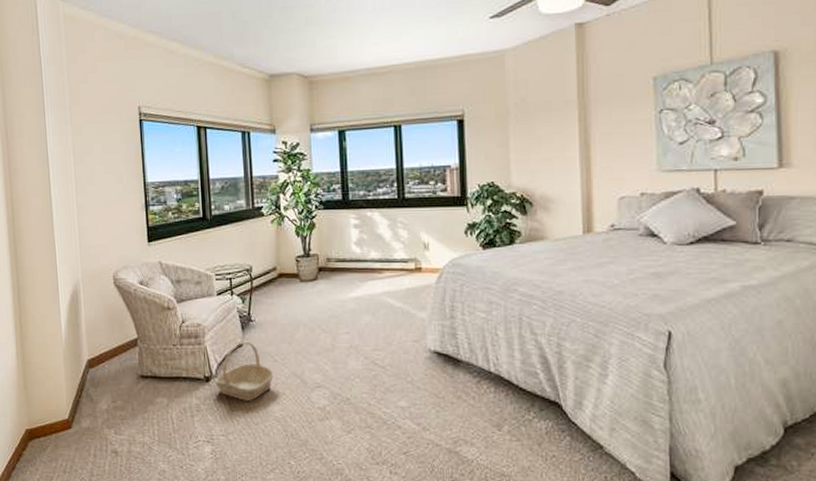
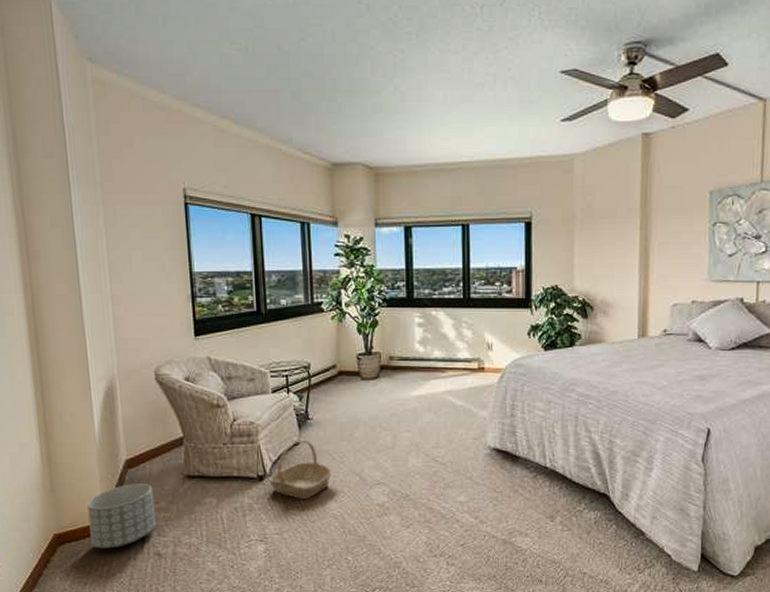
planter: none [54,383,113,445] -> present [87,484,156,549]

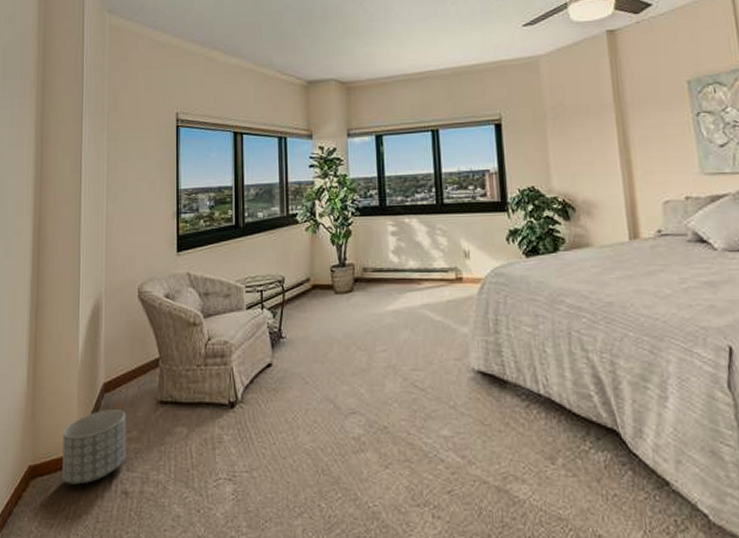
basket: present [268,439,333,499] -> none [239,360,306,430]

